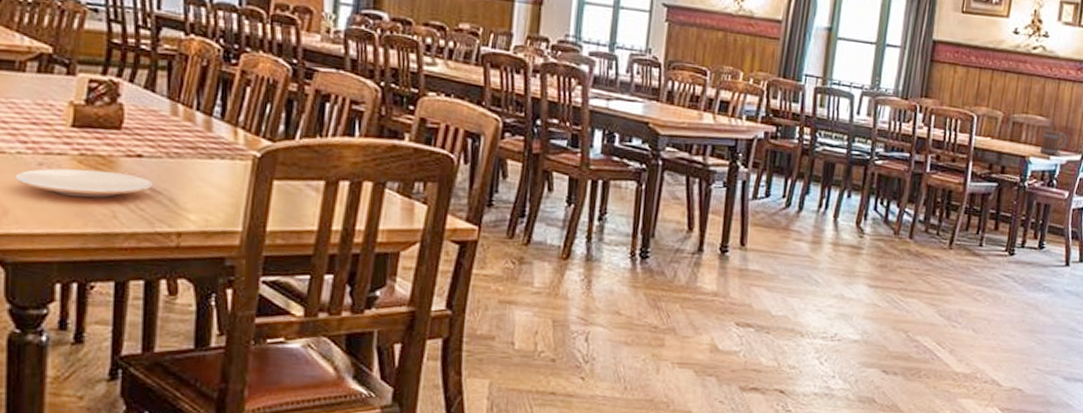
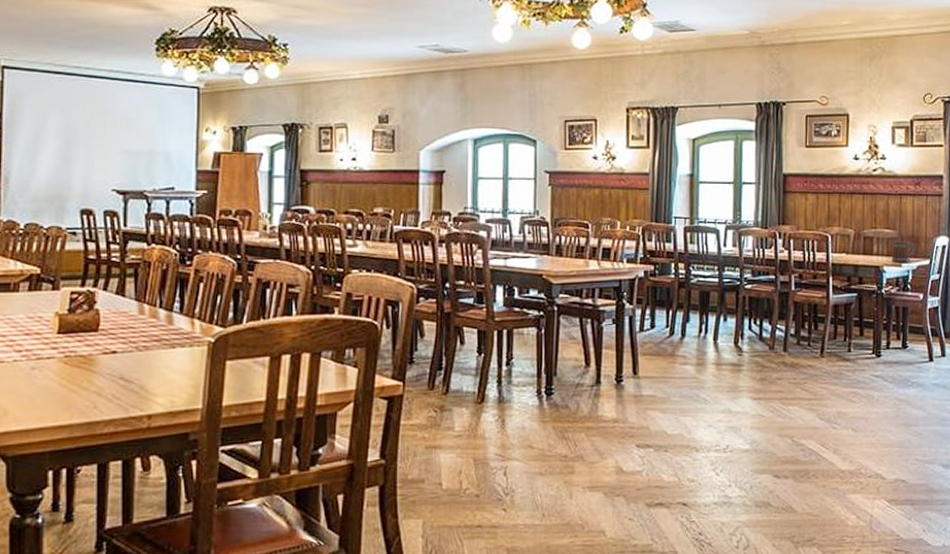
plate: present [15,168,153,198] -> none [12,368,126,393]

